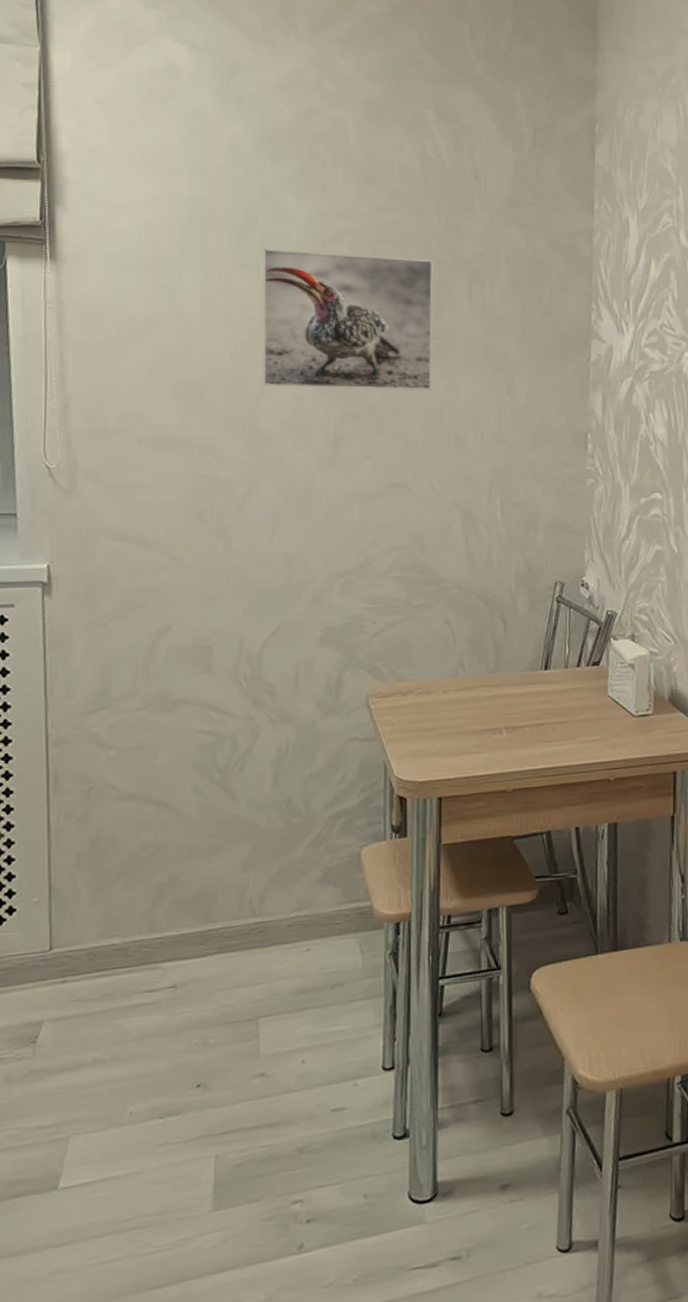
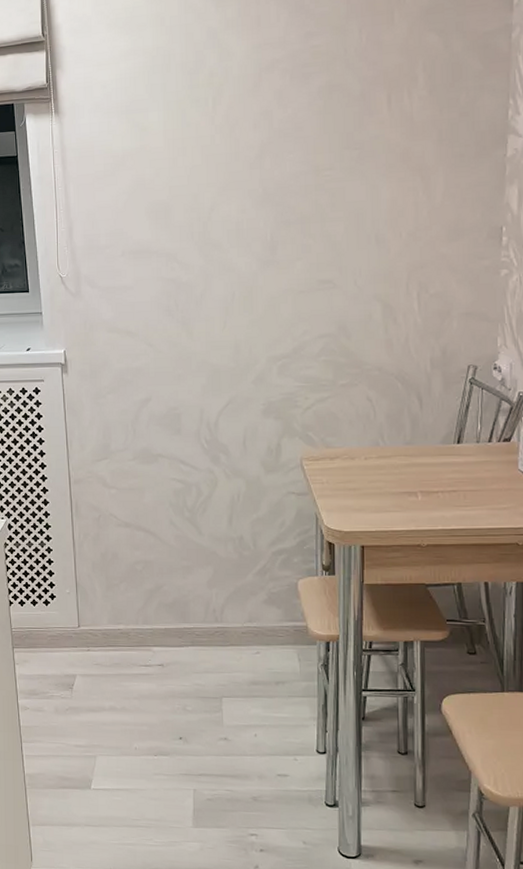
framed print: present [263,248,434,391] -> none [210,75,356,203]

